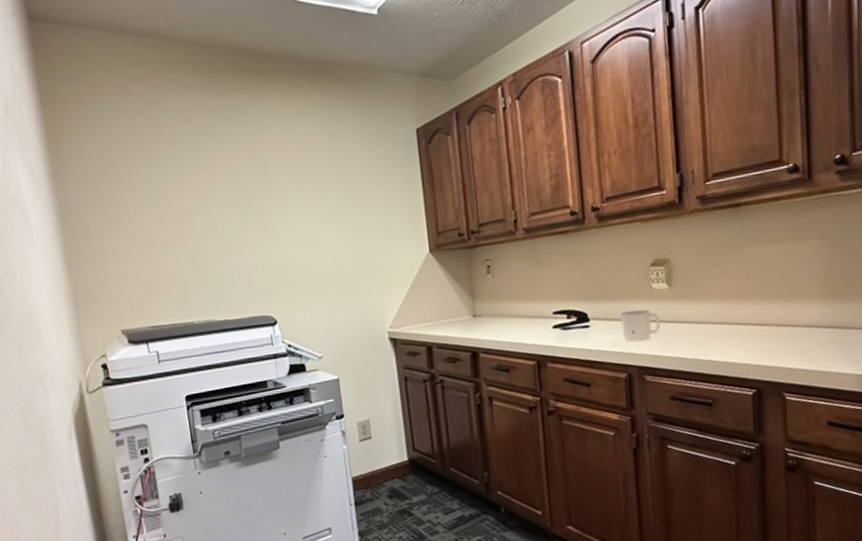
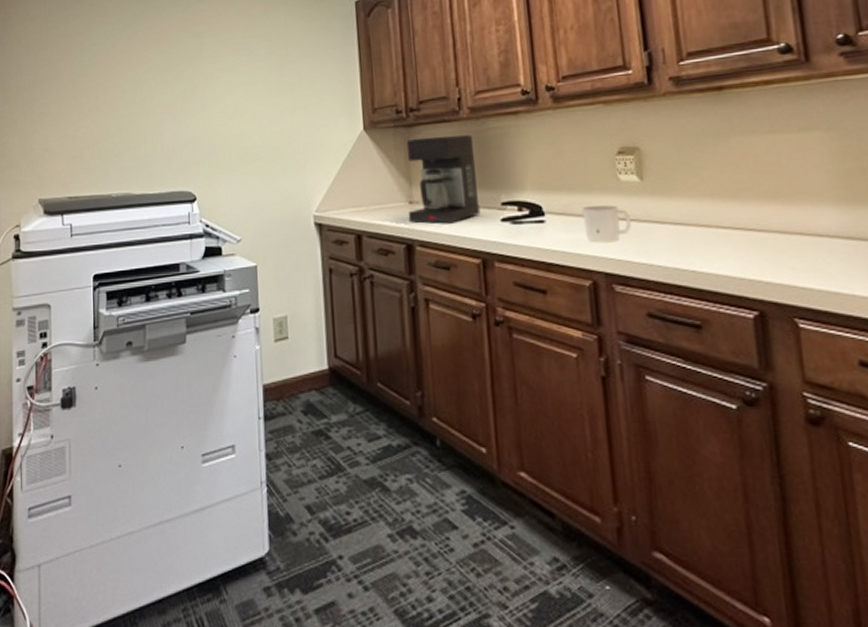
coffee maker: none [468,253,535,333] -> present [406,135,481,224]

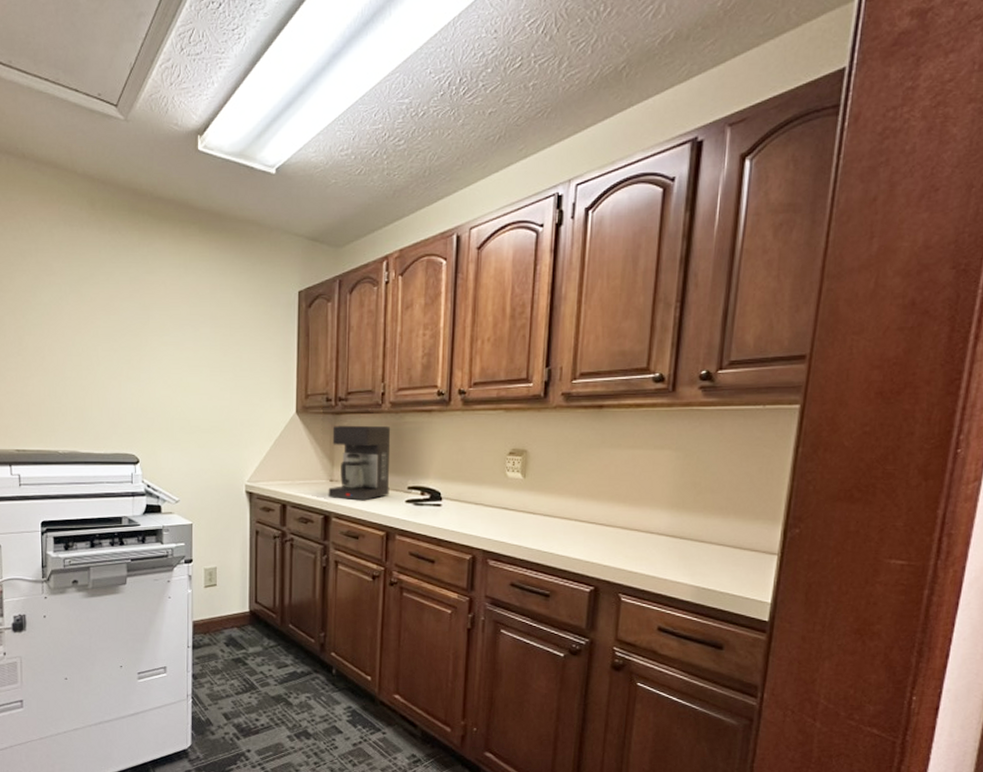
mug: present [582,205,631,243] -> none [472,496,510,526]

